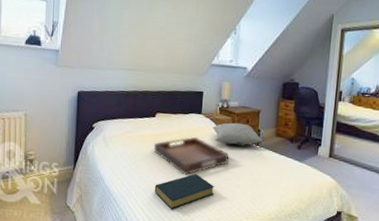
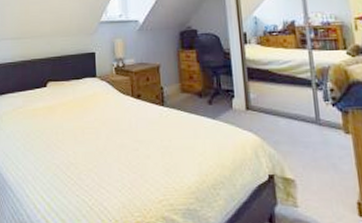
serving tray: present [153,136,230,175] -> none [48,103,134,150]
hardback book: present [154,174,215,209] -> none [53,147,122,194]
pillow: present [213,122,263,146] -> none [110,82,167,108]

